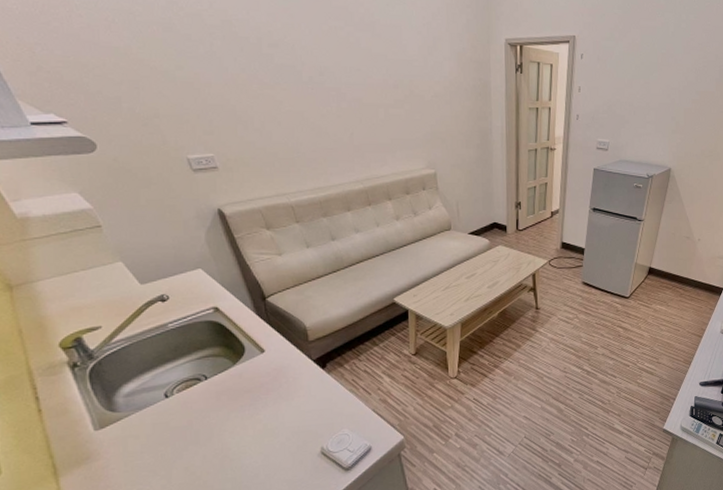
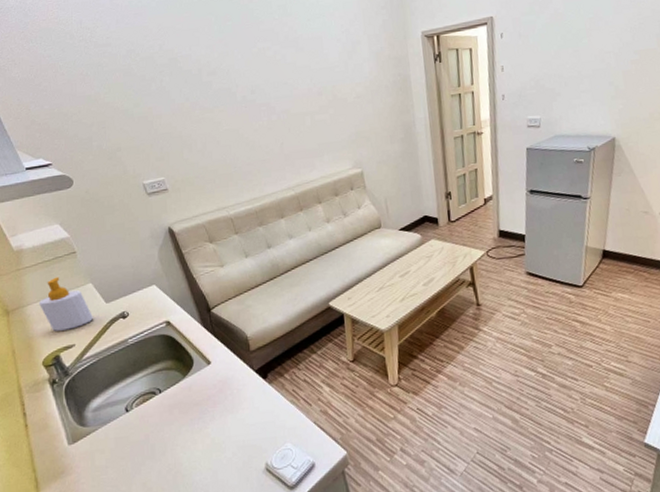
soap bottle: none [54,251,124,311] -> present [39,276,93,331]

